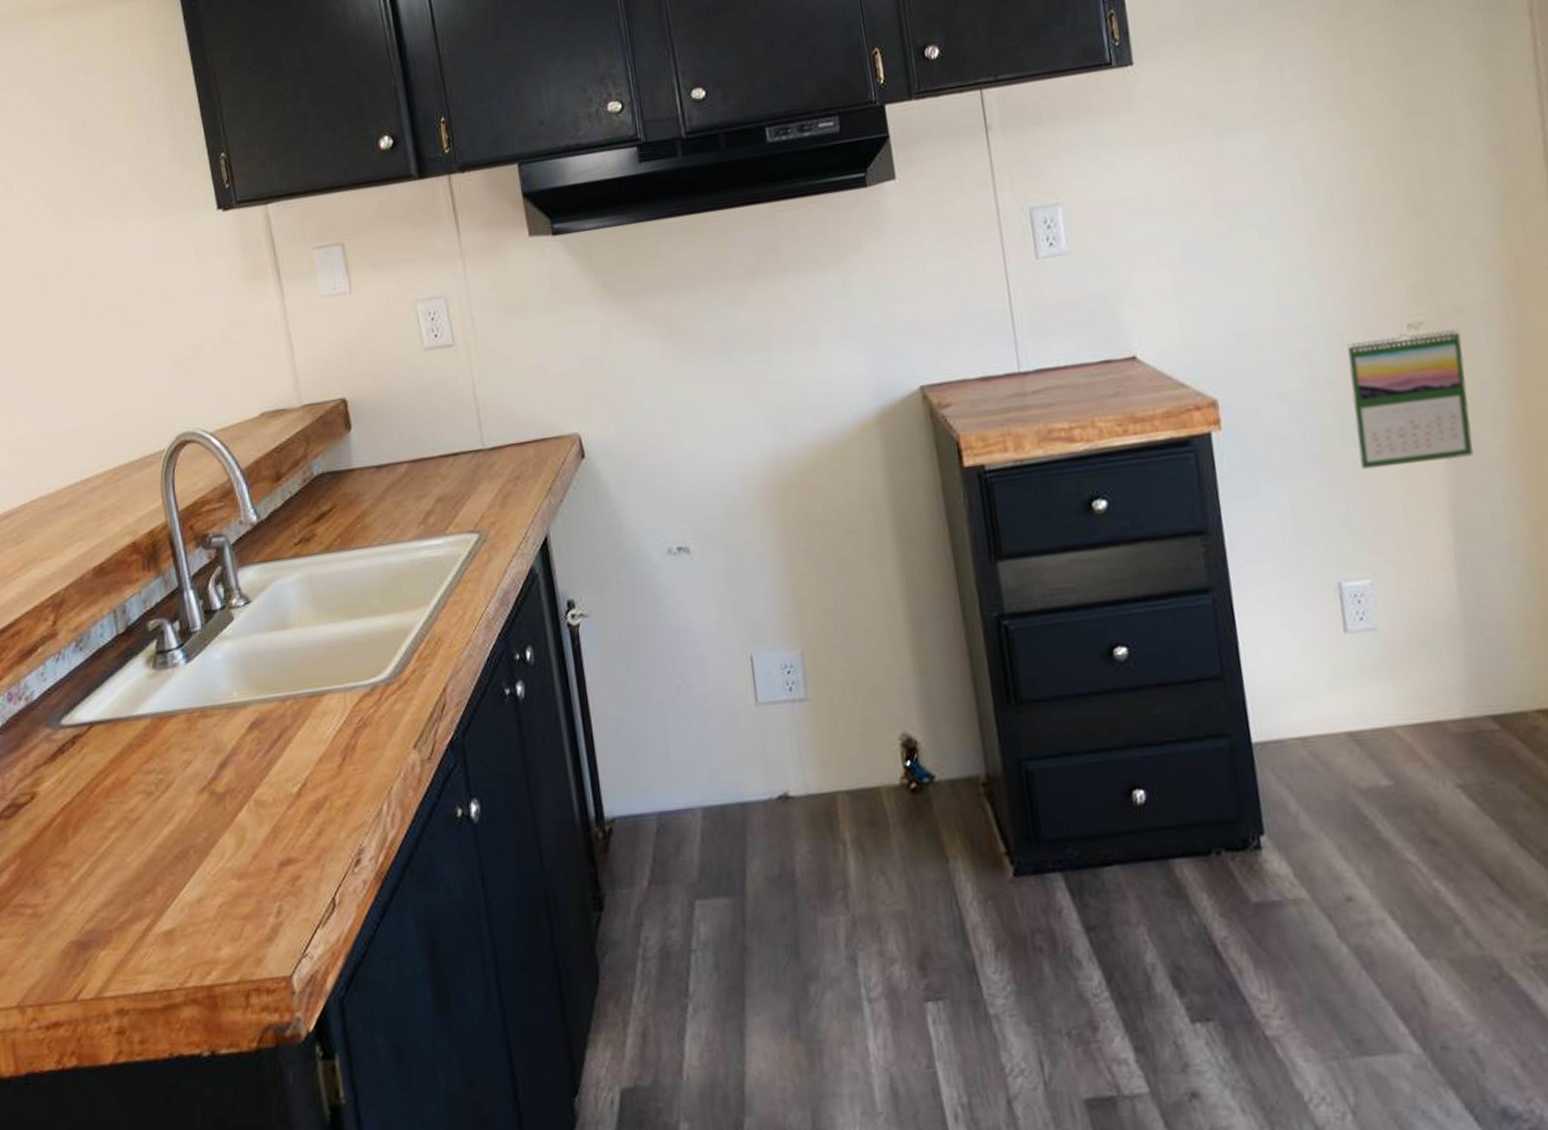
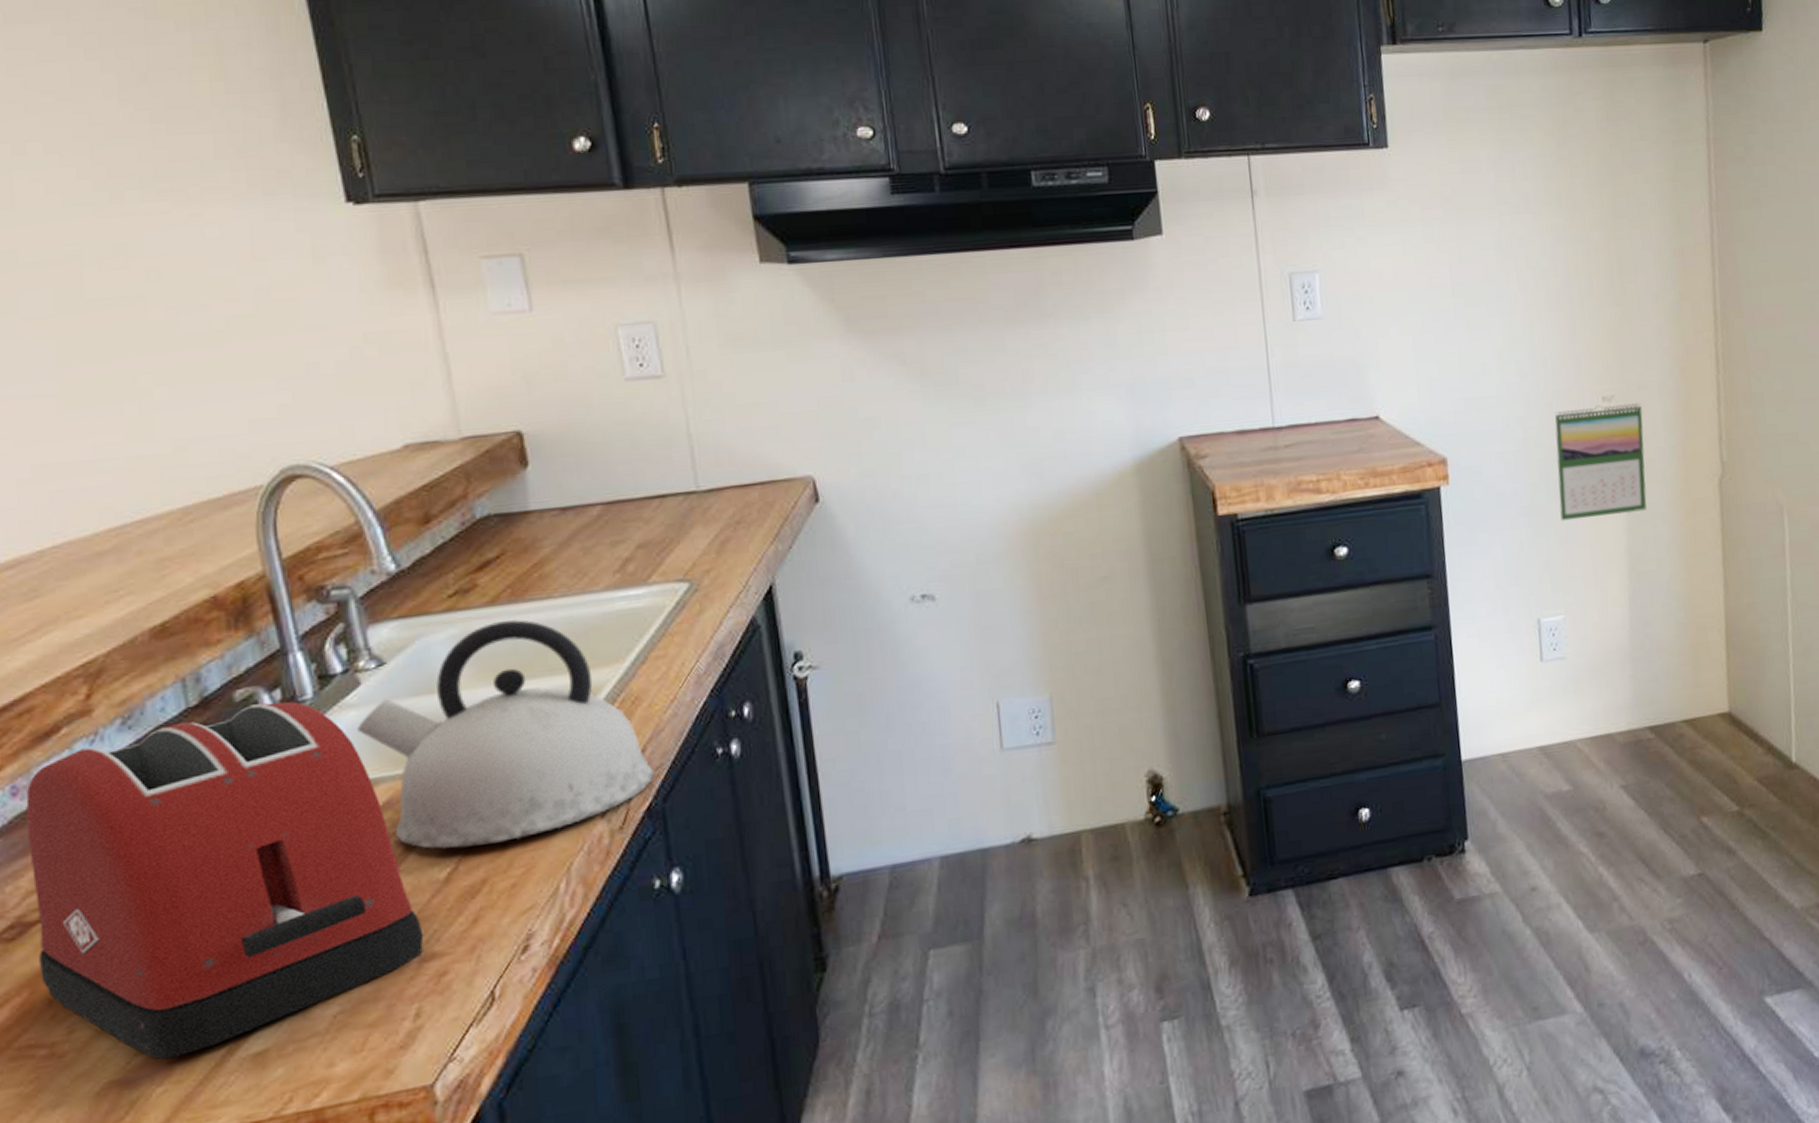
toaster: none [17,632,282,928] -> present [26,701,424,1060]
kettle: none [232,565,454,767] -> present [357,619,654,849]

